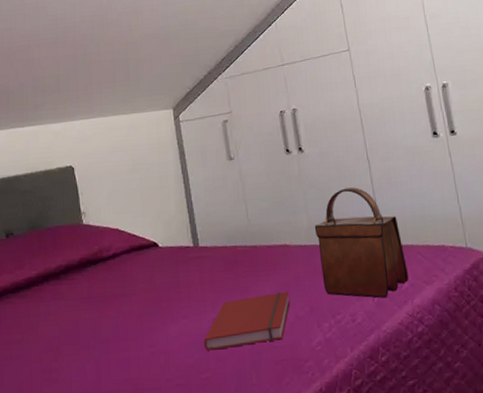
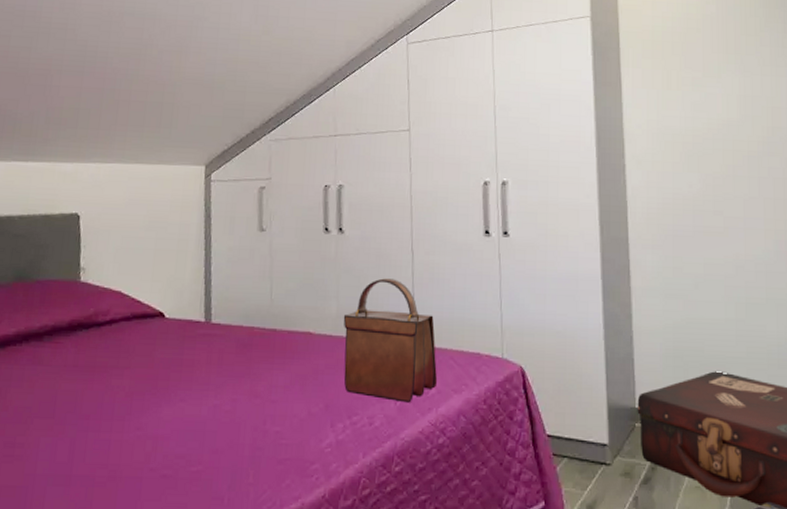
book: present [203,292,290,351] -> none [199,384,304,441]

